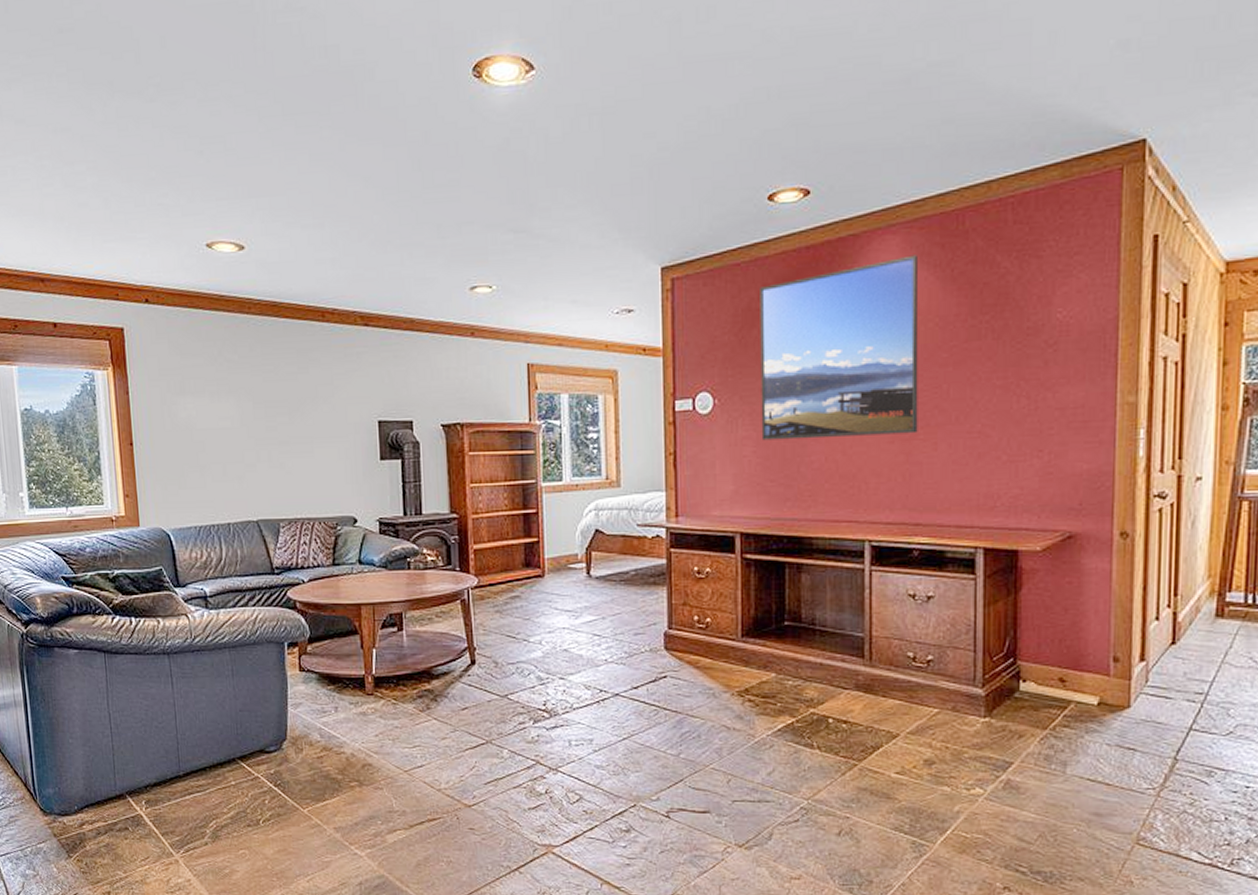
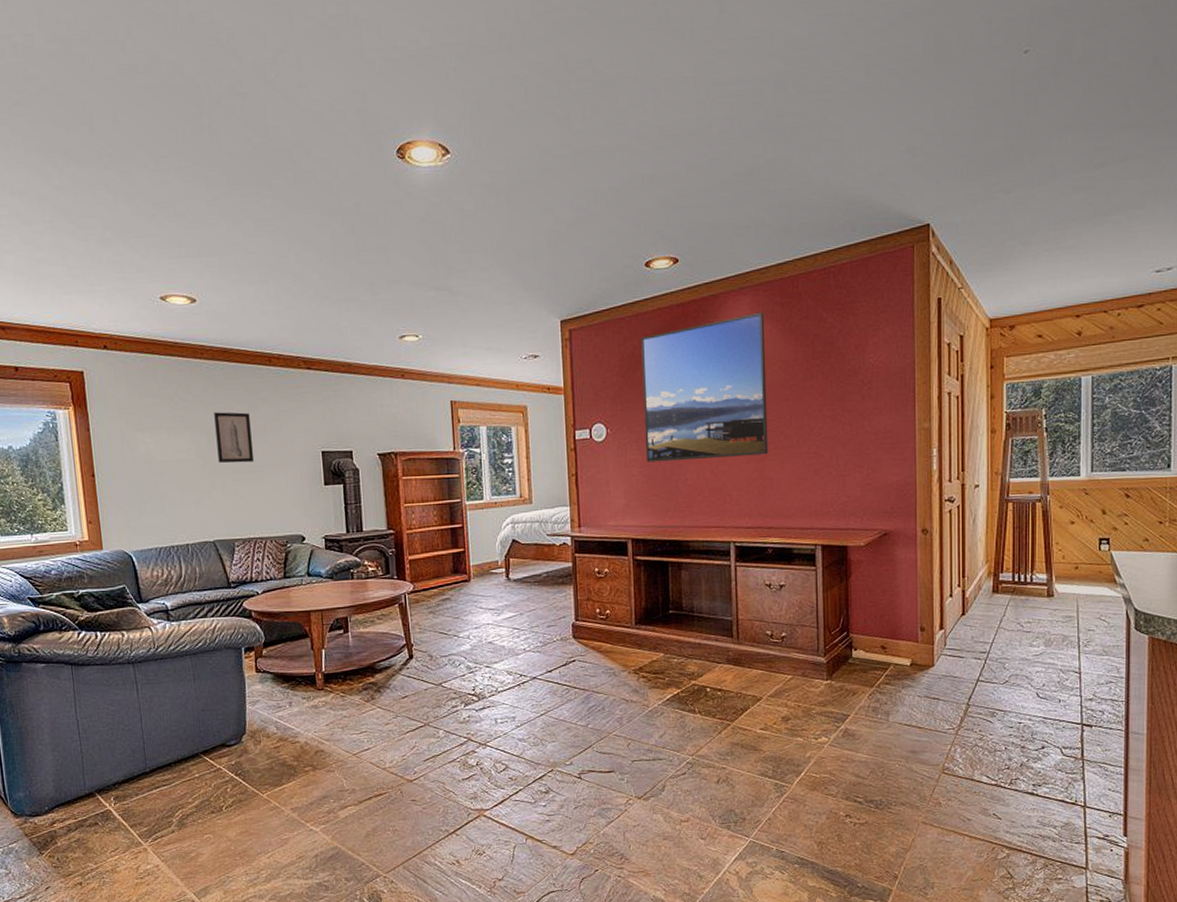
wall art: none [261,374,302,433] -> present [214,412,254,463]

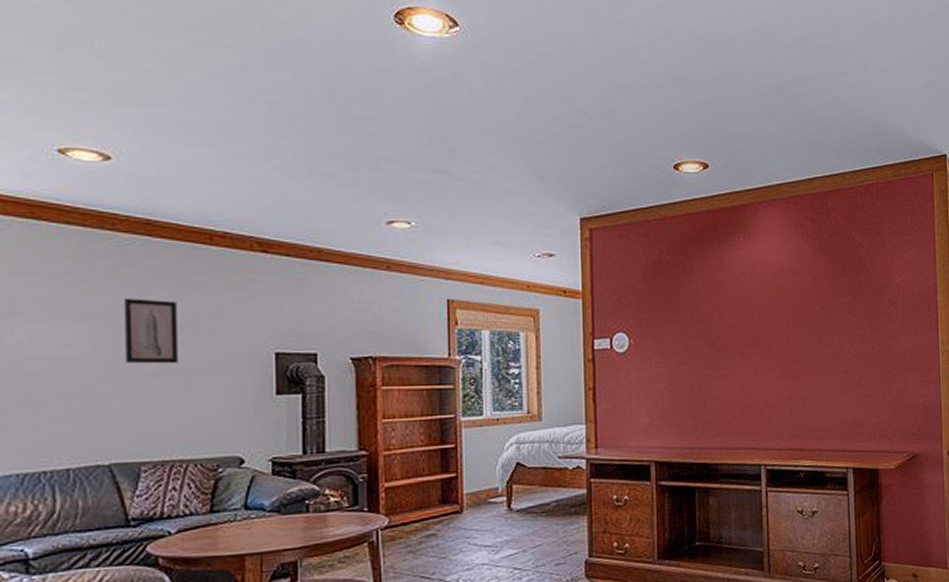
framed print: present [641,312,768,463] -> none [668,225,800,377]

